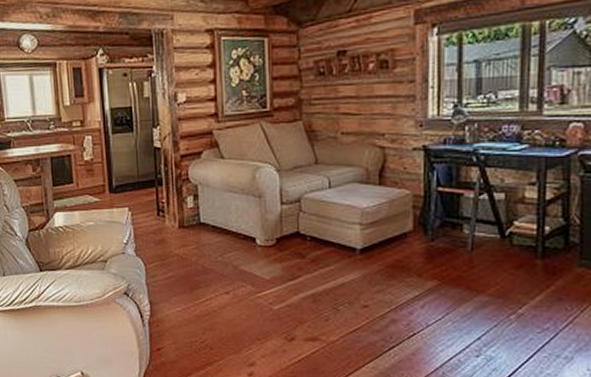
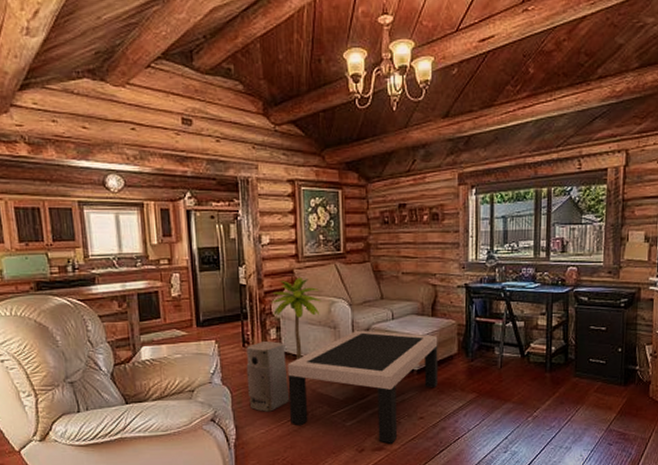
air purifier: none [161,211,209,288] -> present [246,341,290,412]
palm tree: none [188,139,246,232] -> present [271,278,323,360]
coffee table: none [206,199,387,334] -> present [287,330,438,444]

